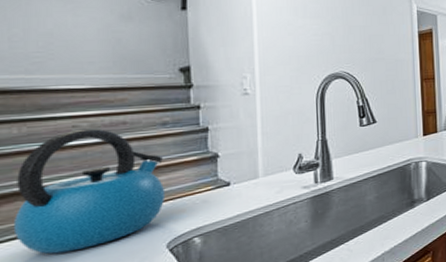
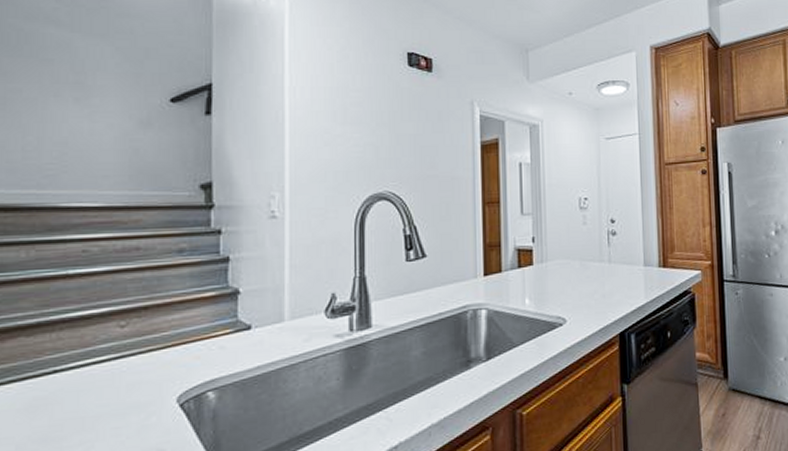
kettle: present [13,129,166,255] -> none [15,255,179,402]

